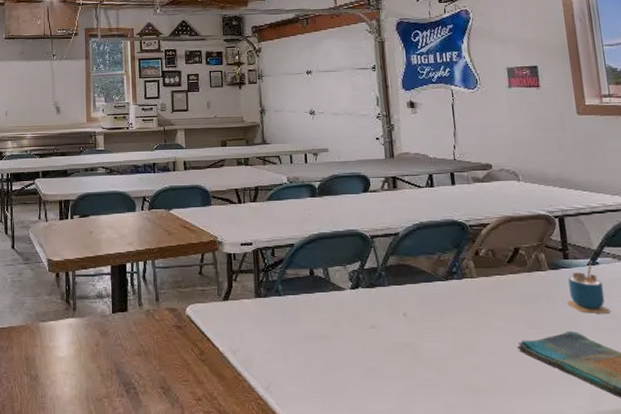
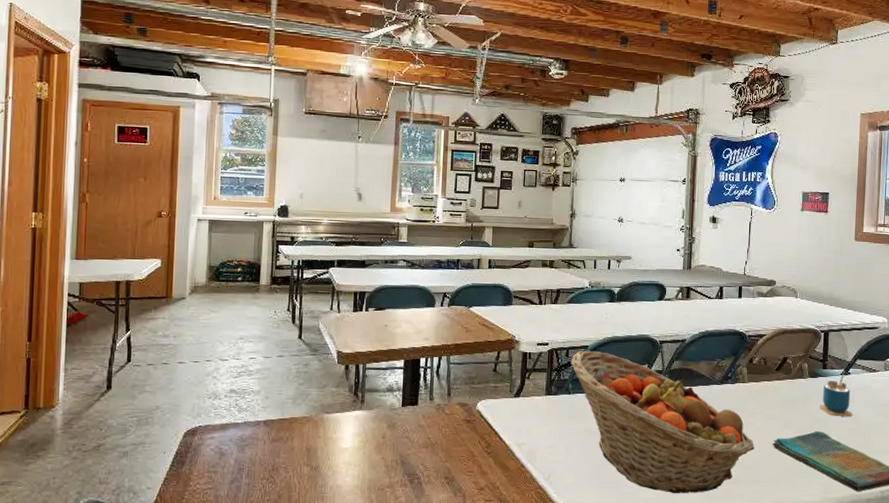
fruit basket: none [277,248,496,406] -> present [570,350,754,494]

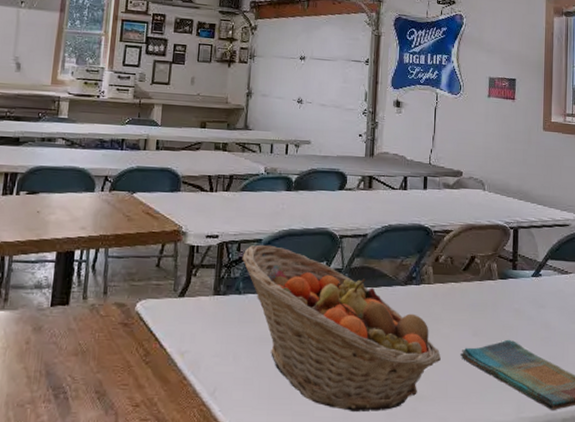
cup: present [819,371,853,416] -> none [510,272,545,324]

